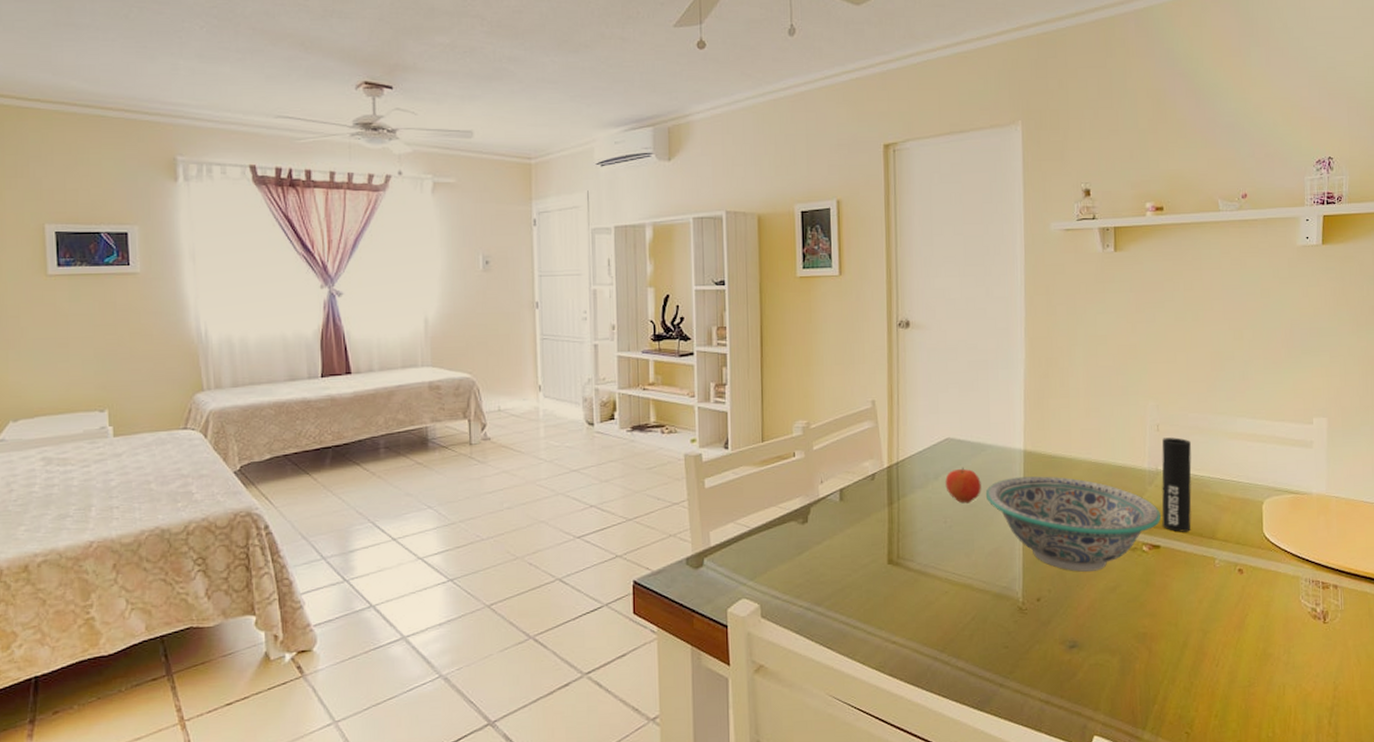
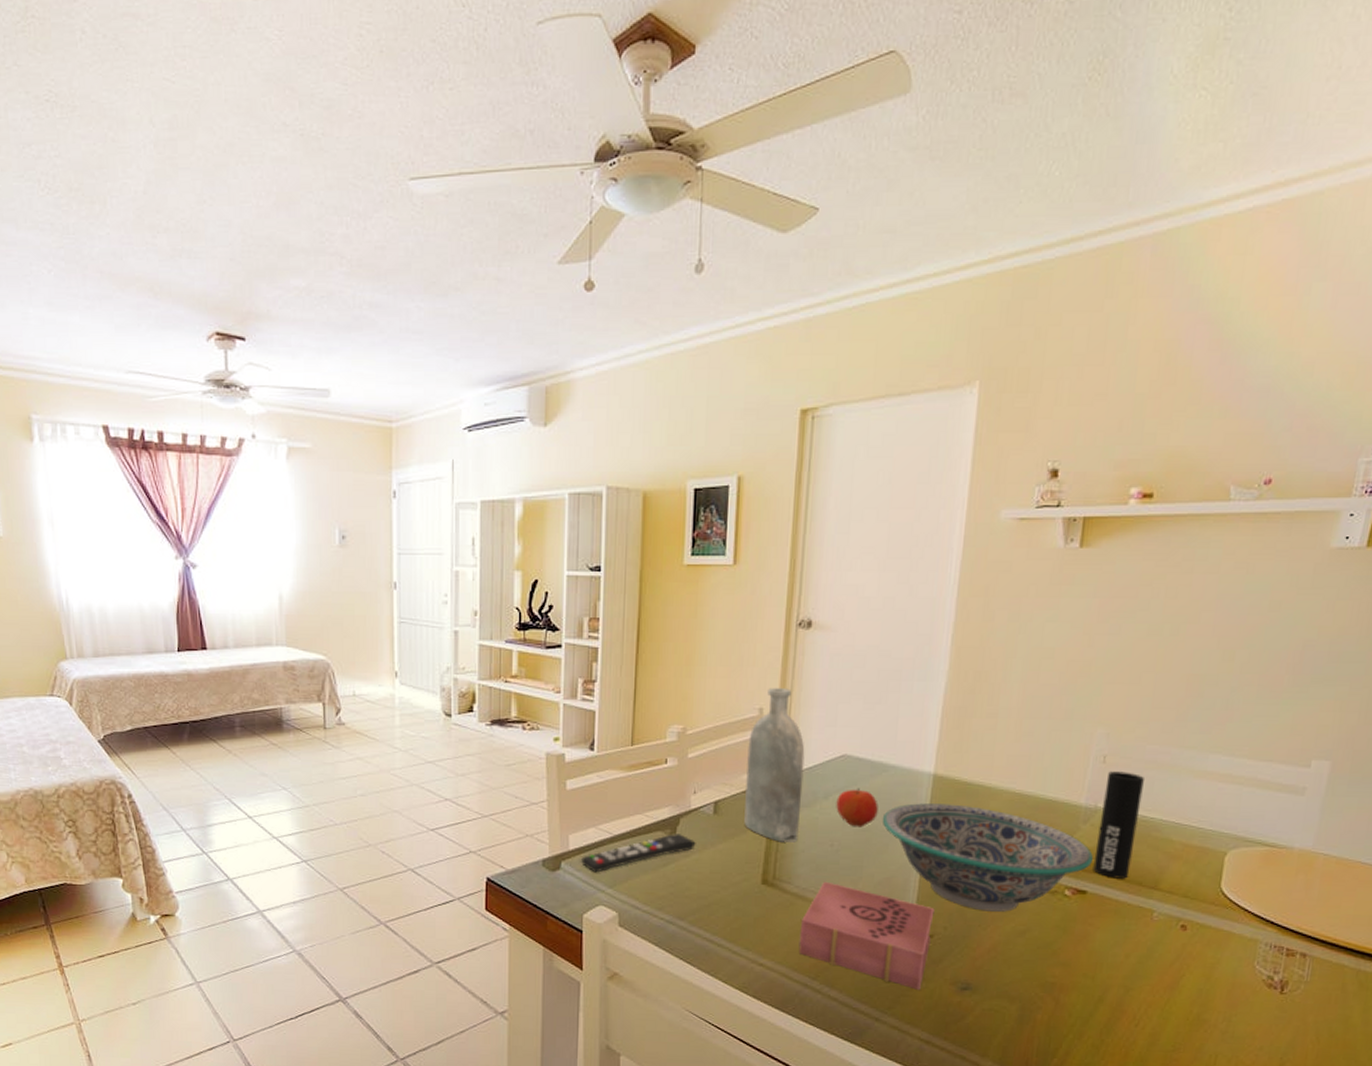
remote control: none [722,522,827,567] -> present [581,834,696,873]
bottle: none [865,382,916,523] -> present [744,688,805,843]
book: none [925,556,1039,652] -> present [798,881,935,990]

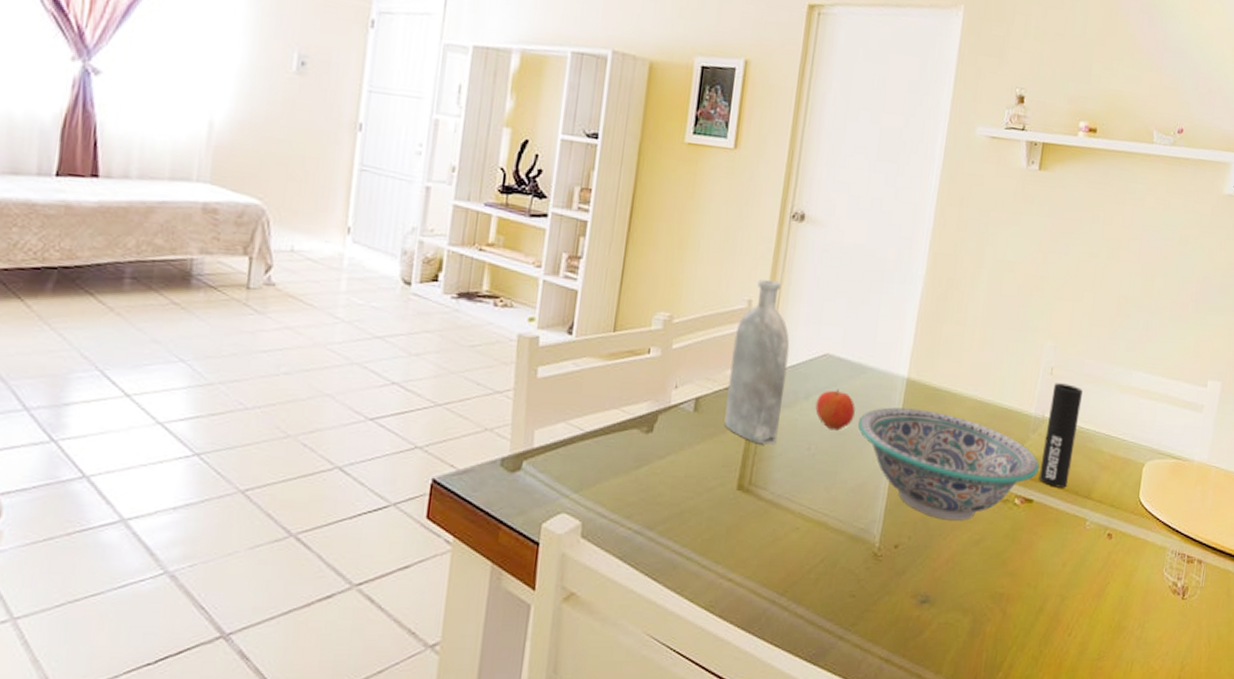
remote control: present [581,834,696,873] -> none [545,432,673,475]
book: present [798,881,935,990] -> none [768,487,901,604]

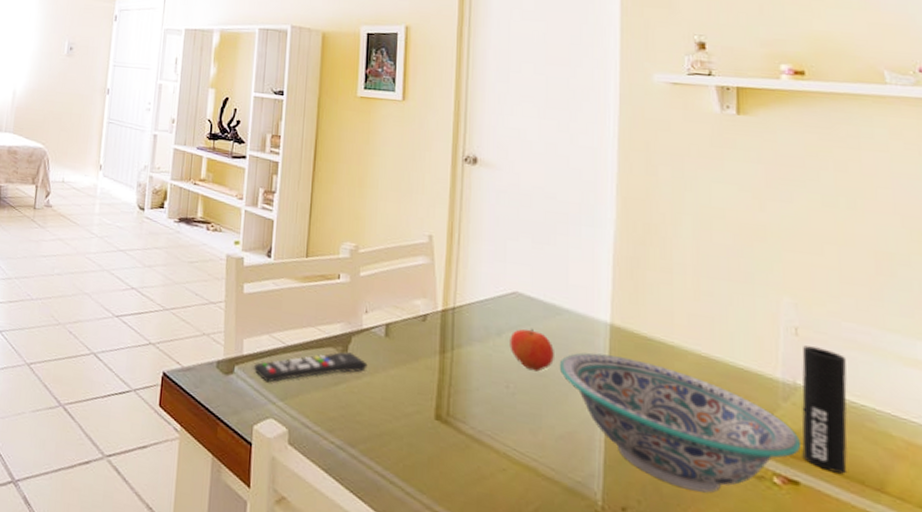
remote control: none [545,432,673,475] -> present [254,351,368,383]
bottle: present [724,280,790,445] -> none [416,217,475,378]

